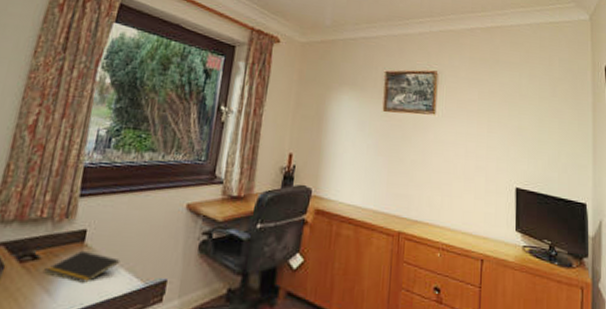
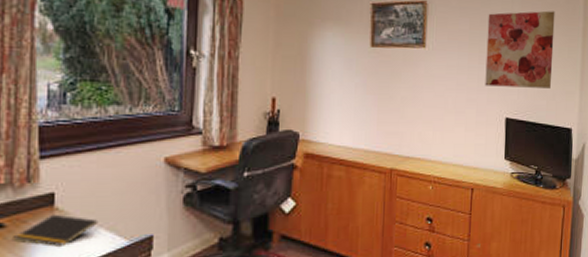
wall art: none [494,84,563,161] -> present [485,11,555,88]

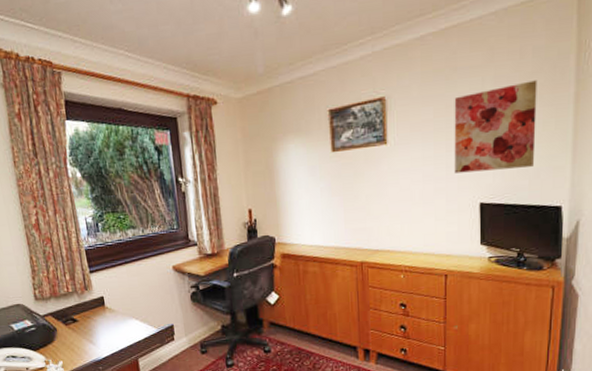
notepad: present [13,214,99,247] -> none [84,311,135,334]

